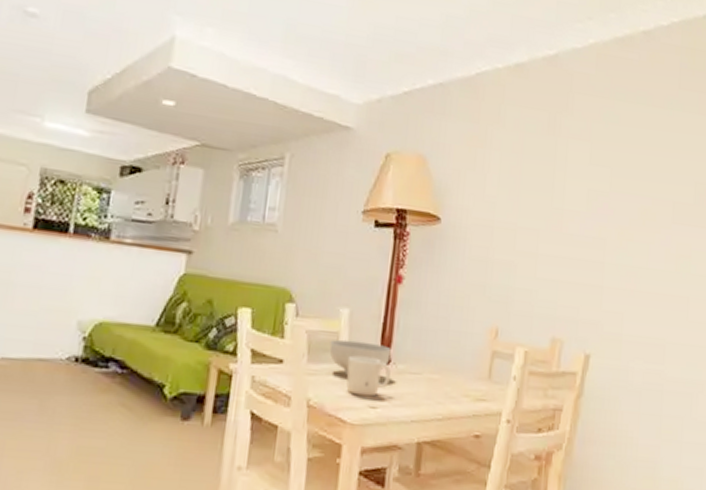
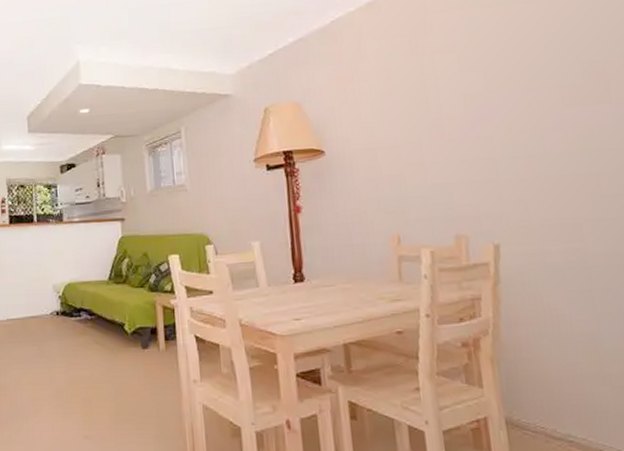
bowl: present [329,339,391,375] -> none [249,266,304,295]
mug: present [346,356,391,397] -> none [268,278,307,311]

